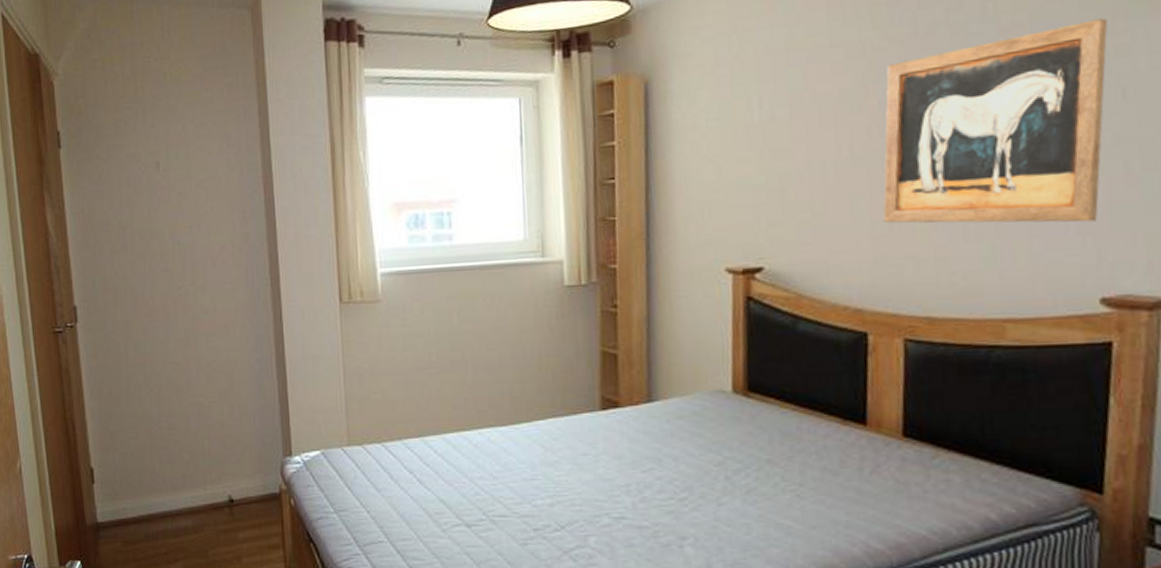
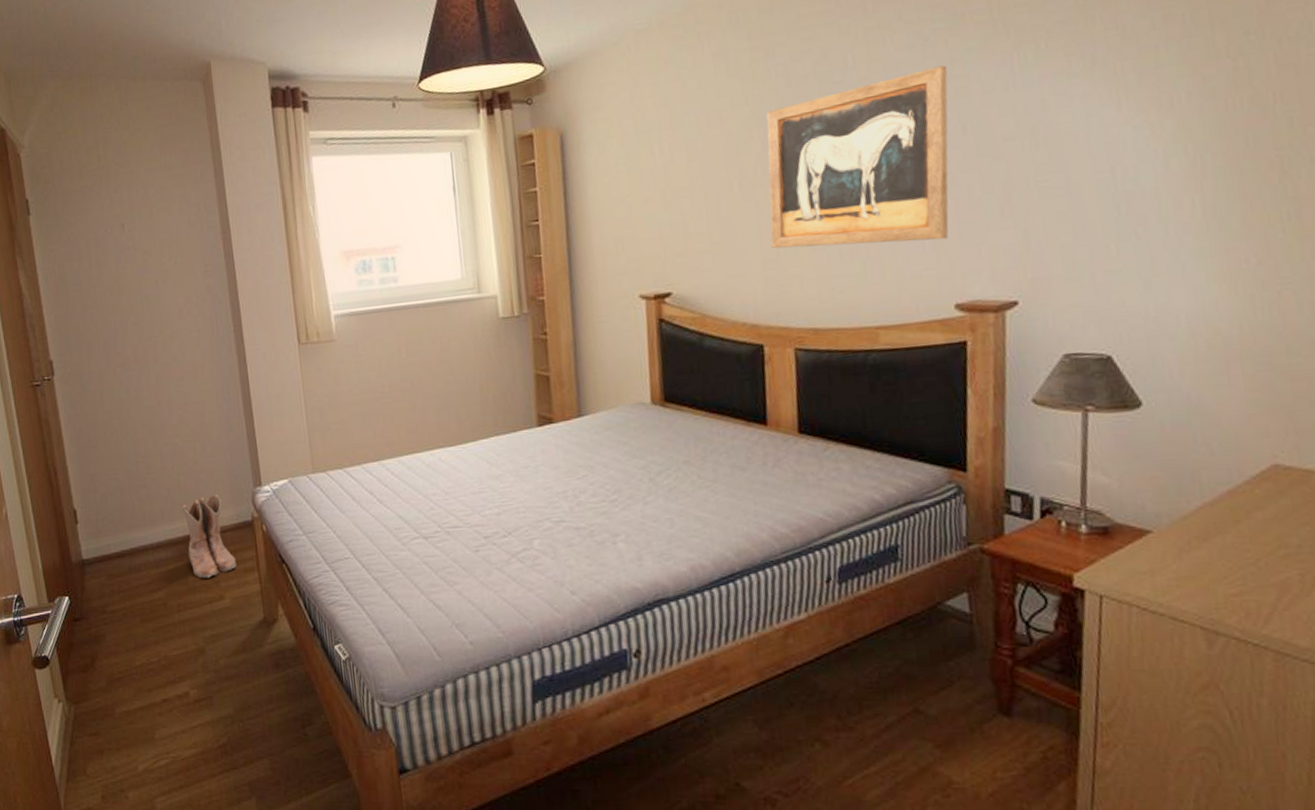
boots: none [204,462,261,552] -> present [180,494,237,579]

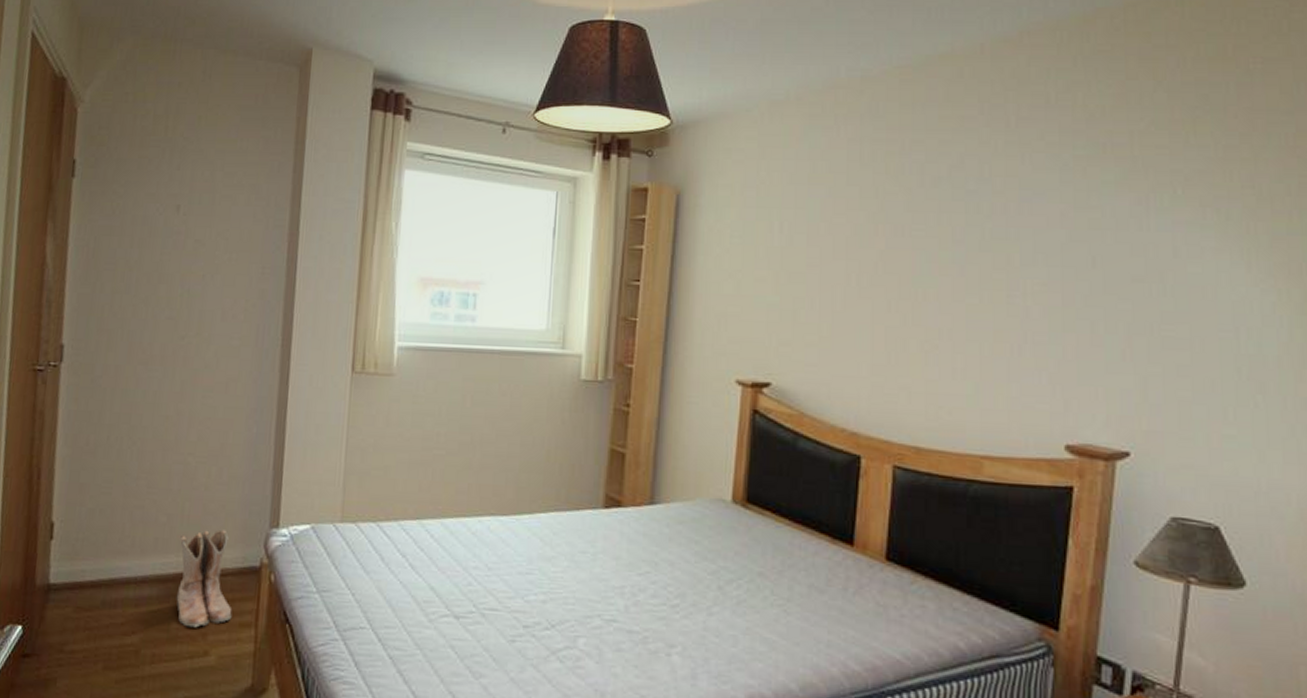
wall art: present [766,65,949,249] -> none [883,193,1084,374]

